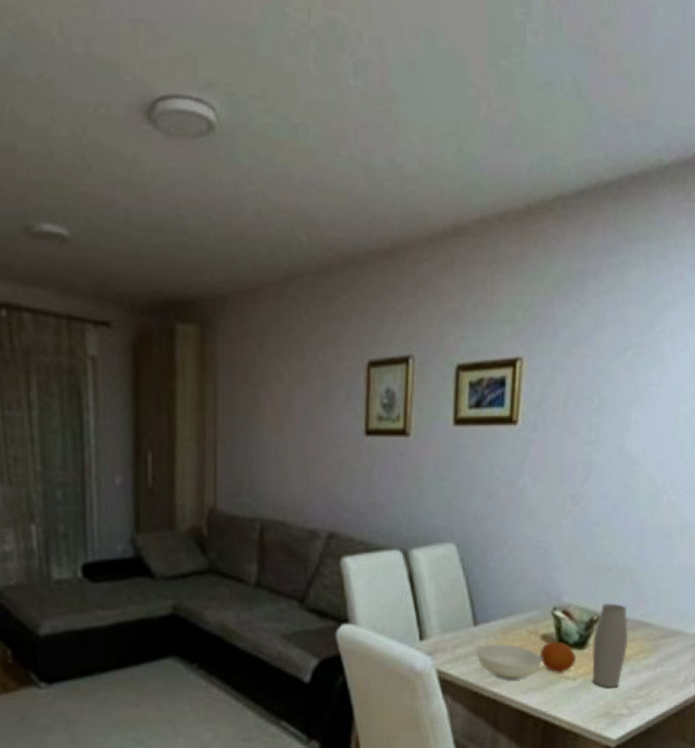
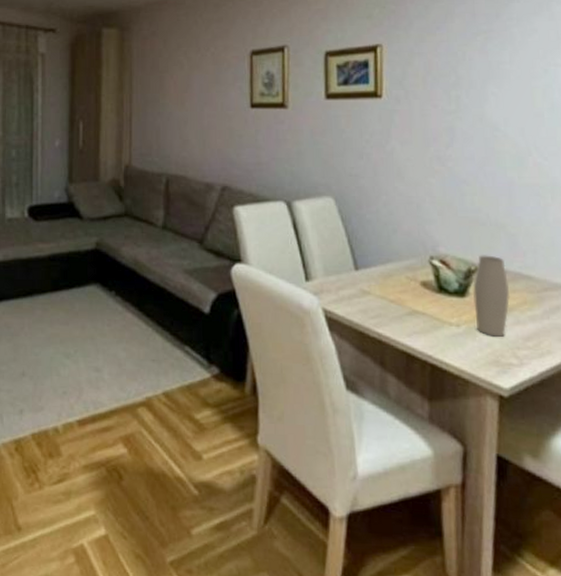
bowl: present [476,643,543,680] -> none [359,287,425,323]
fruit: present [539,641,576,673] -> none [420,288,457,319]

